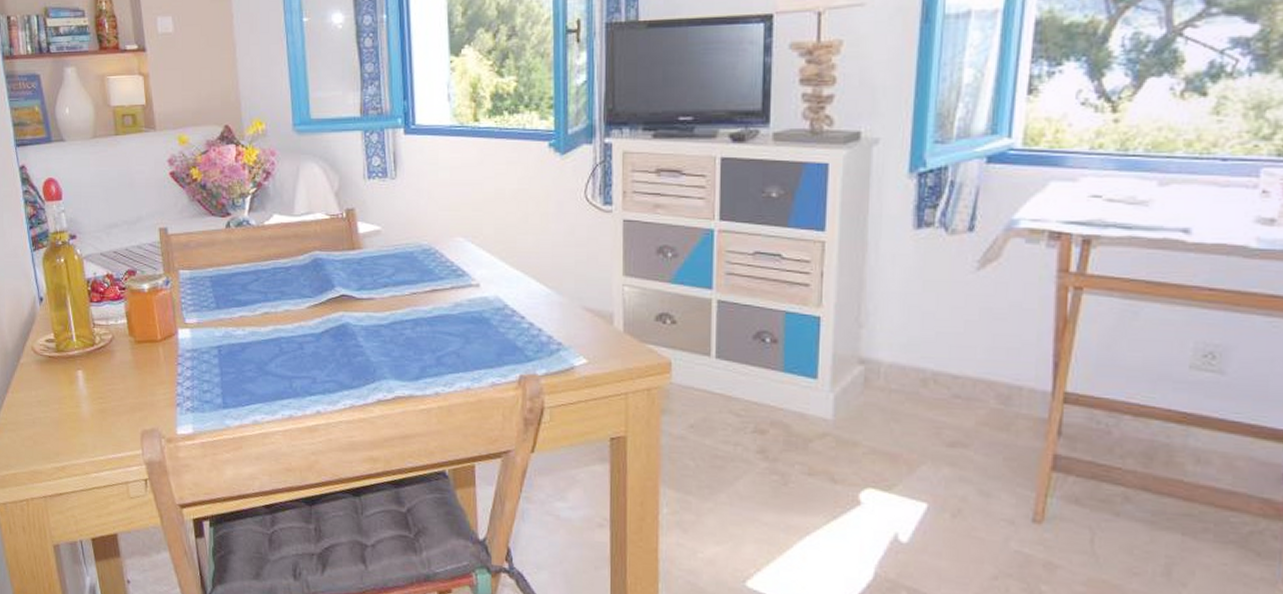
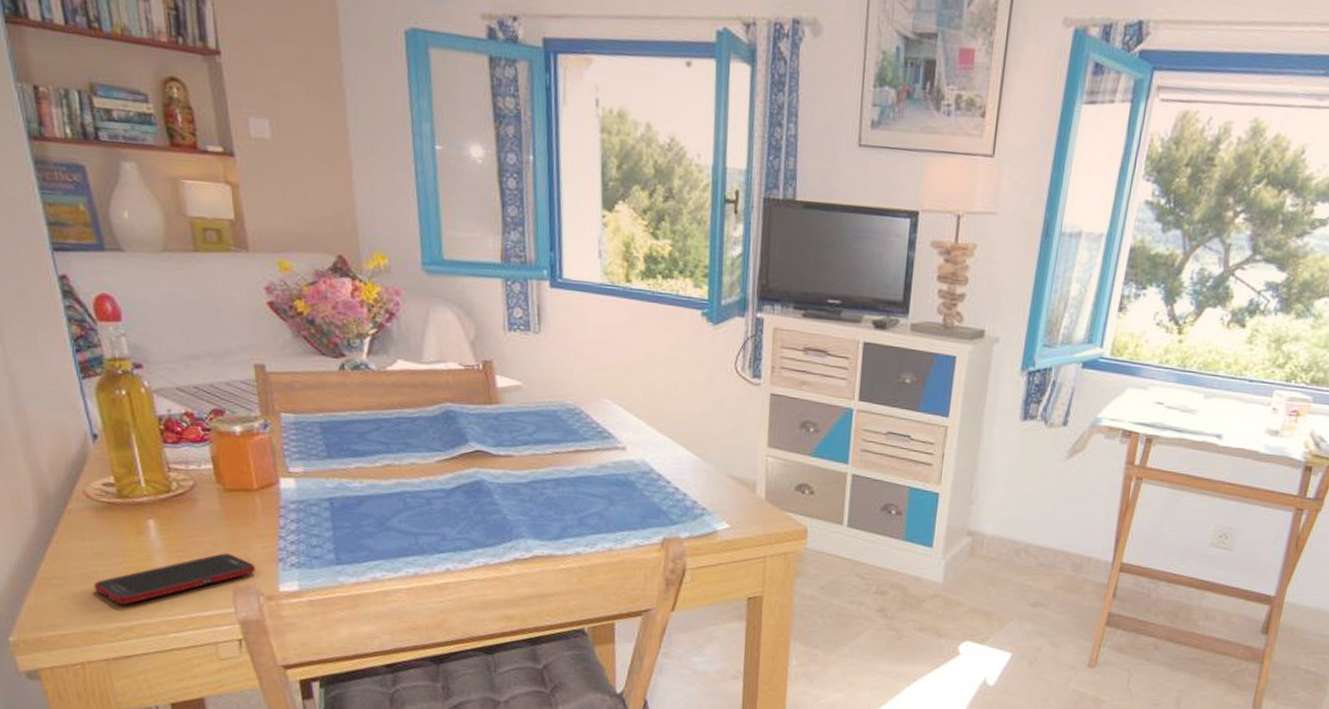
cell phone: none [37,399,159,447] -> present [94,553,257,605]

